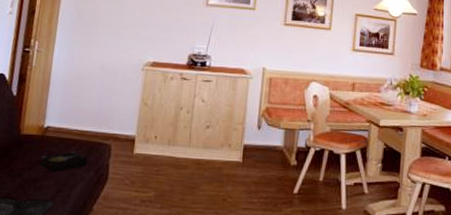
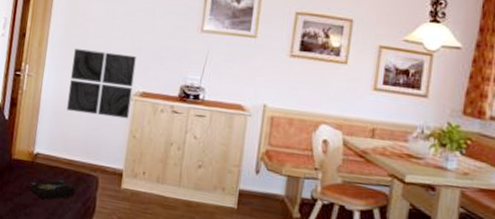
wall art: none [78,24,147,88] -> present [67,49,136,119]

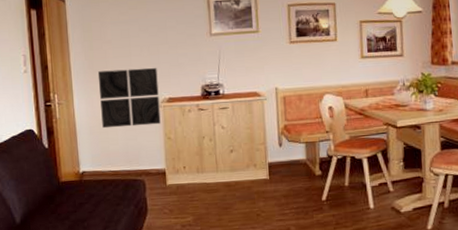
hardback book: present [29,179,76,200] -> none [83,190,126,211]

